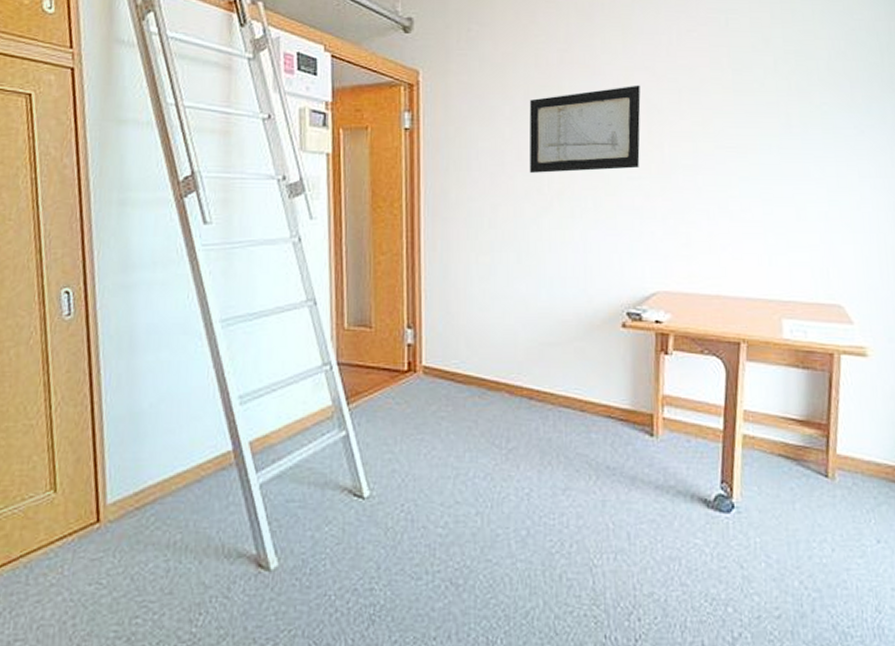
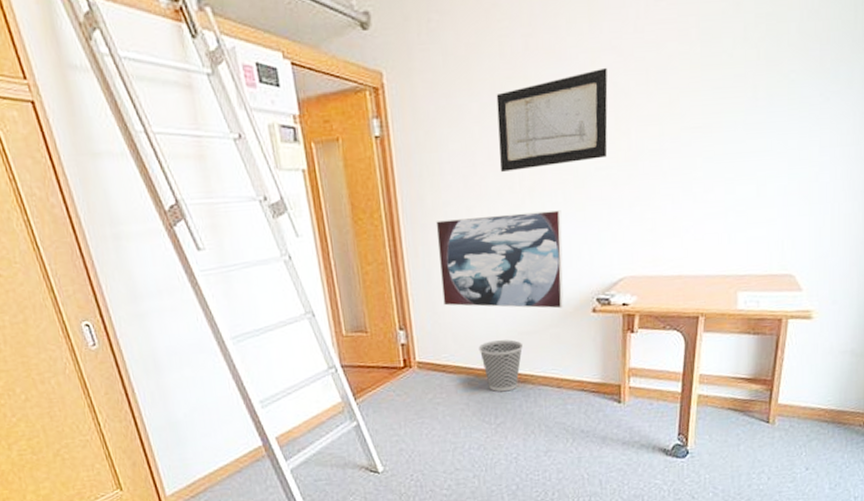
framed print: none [458,215,591,320] -> present [435,210,564,309]
wastebasket: none [493,350,544,411] -> present [478,340,524,392]

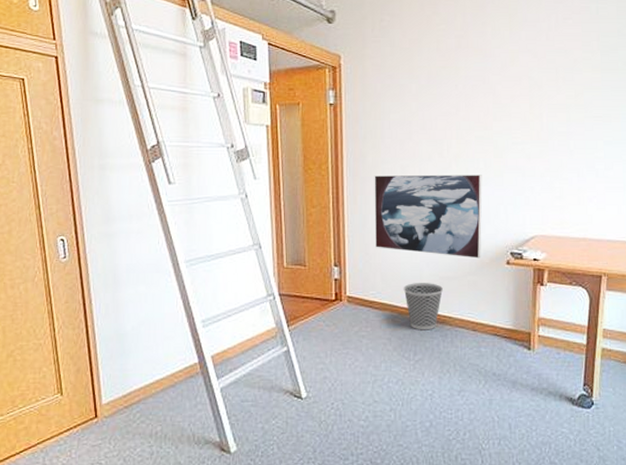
wall art: present [496,67,608,172] -> none [431,65,524,140]

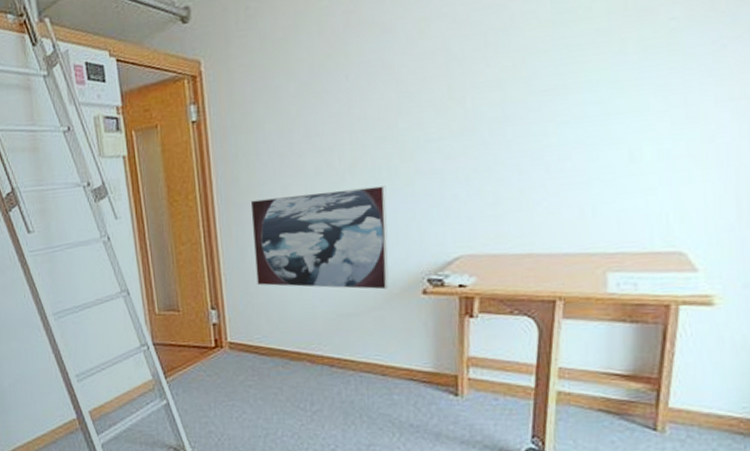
wastebasket: present [403,283,444,330] -> none [293,322,343,377]

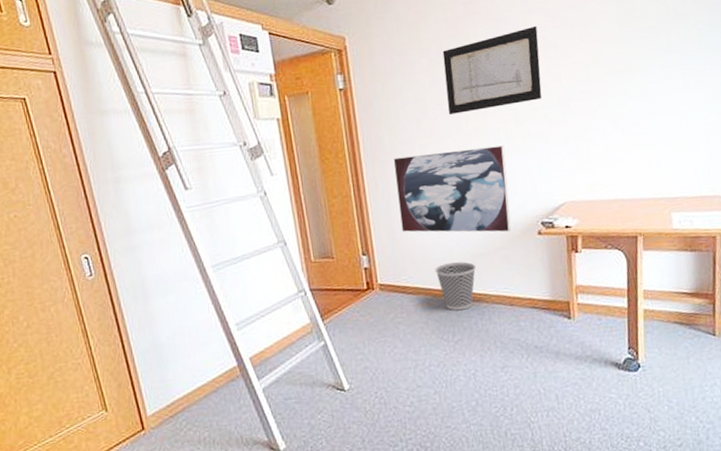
wastebasket: none [293,322,343,377] -> present [435,262,476,311]
wall art: none [315,35,439,149] -> present [442,25,542,115]

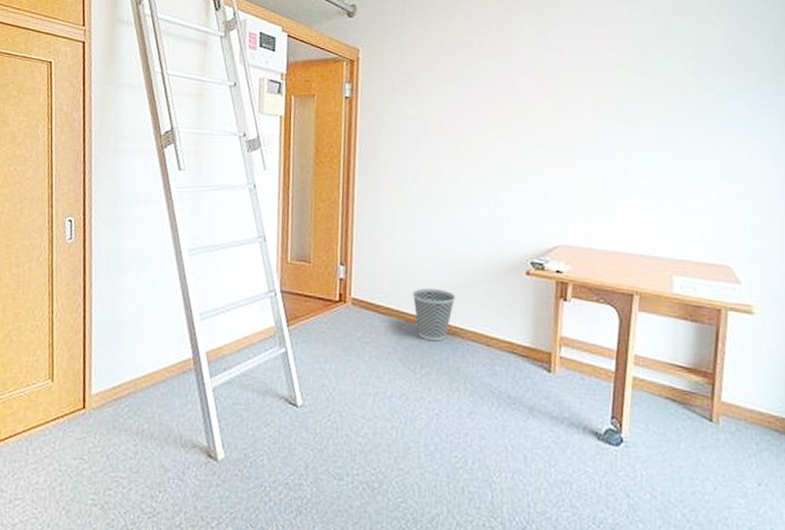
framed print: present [393,145,511,233] -> none [384,172,502,267]
wall art: present [442,25,542,115] -> none [449,64,550,138]

